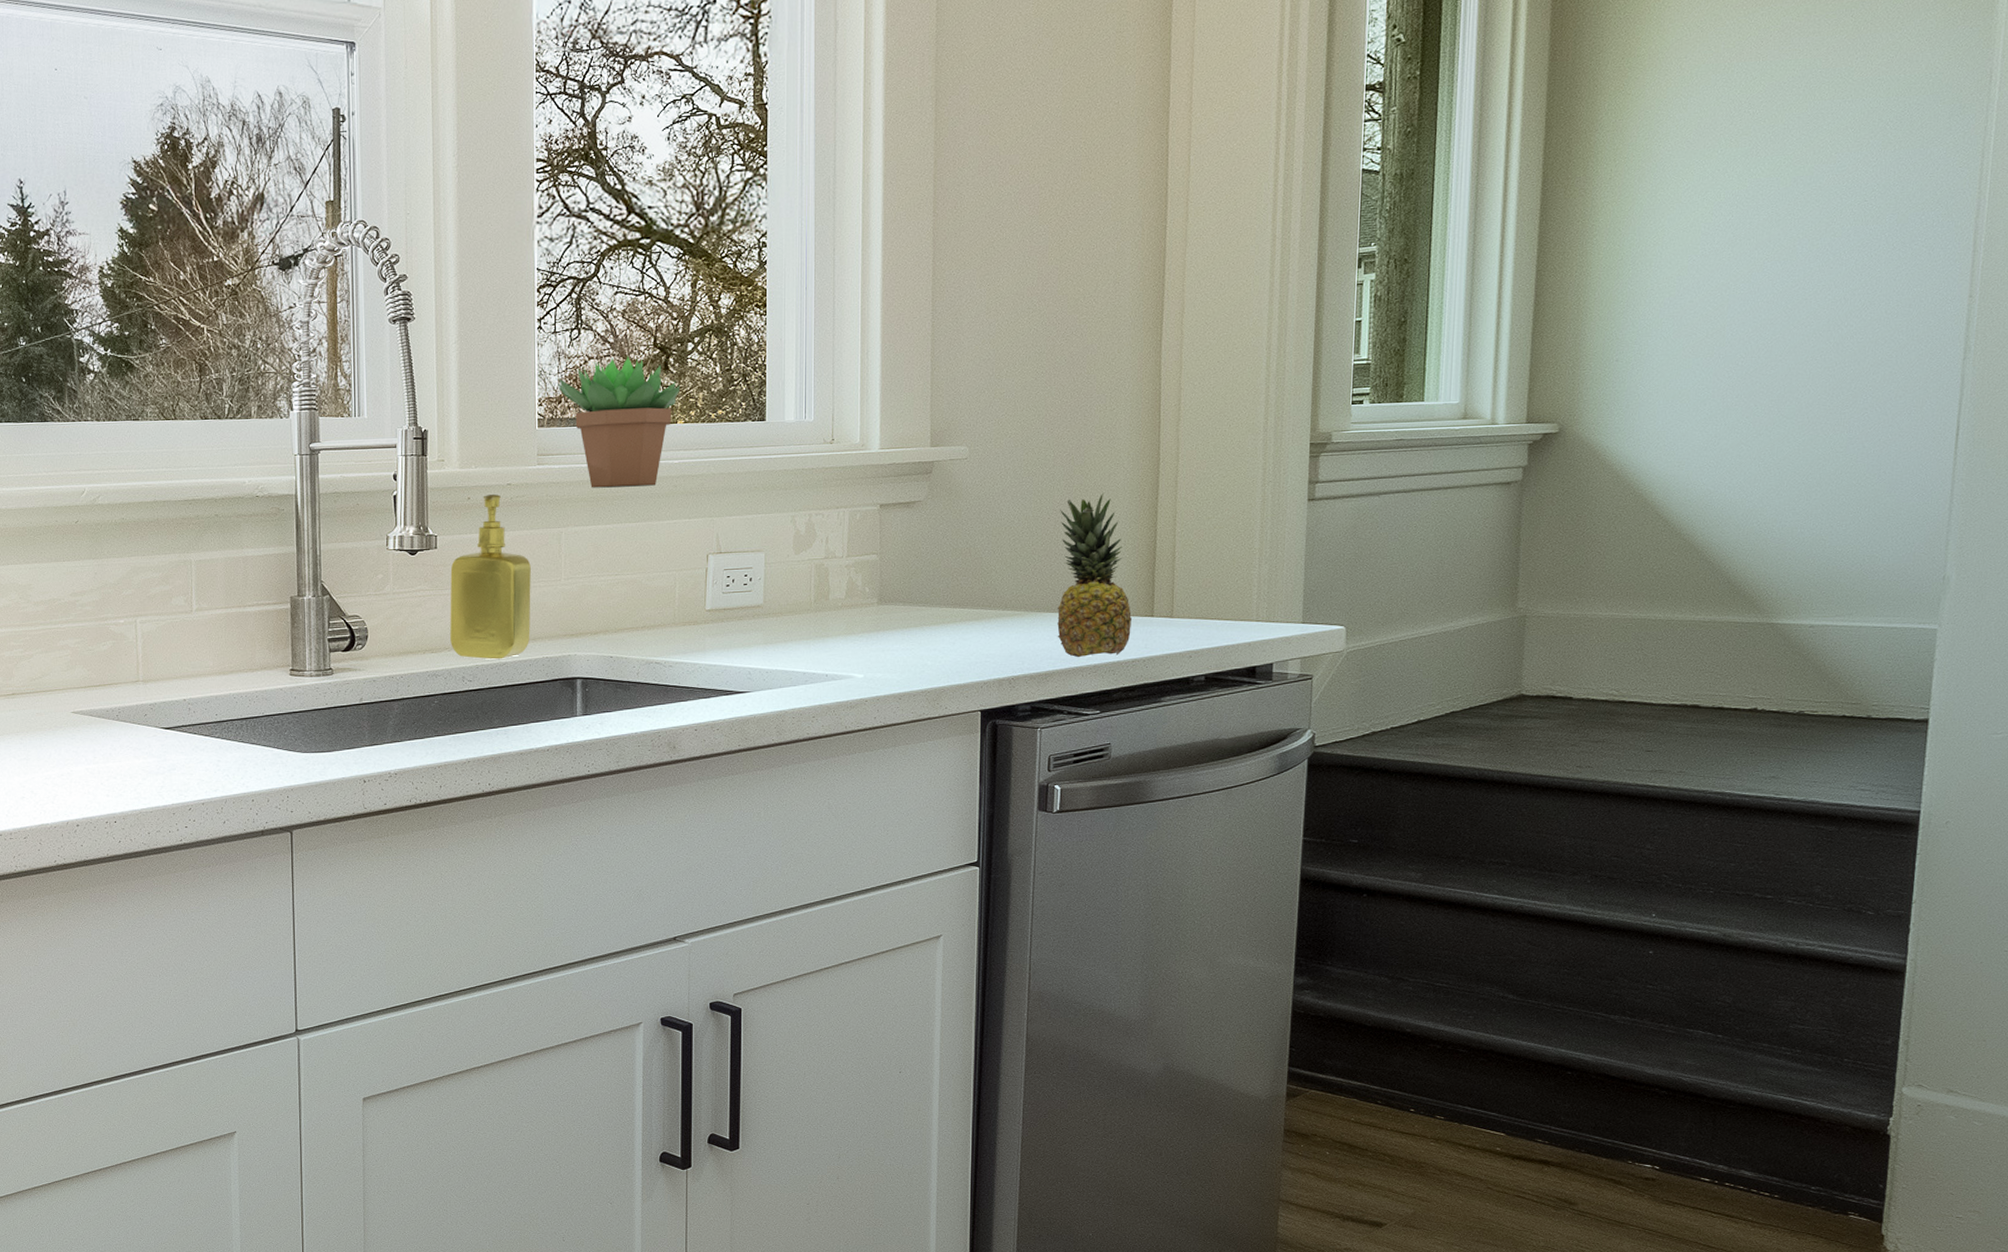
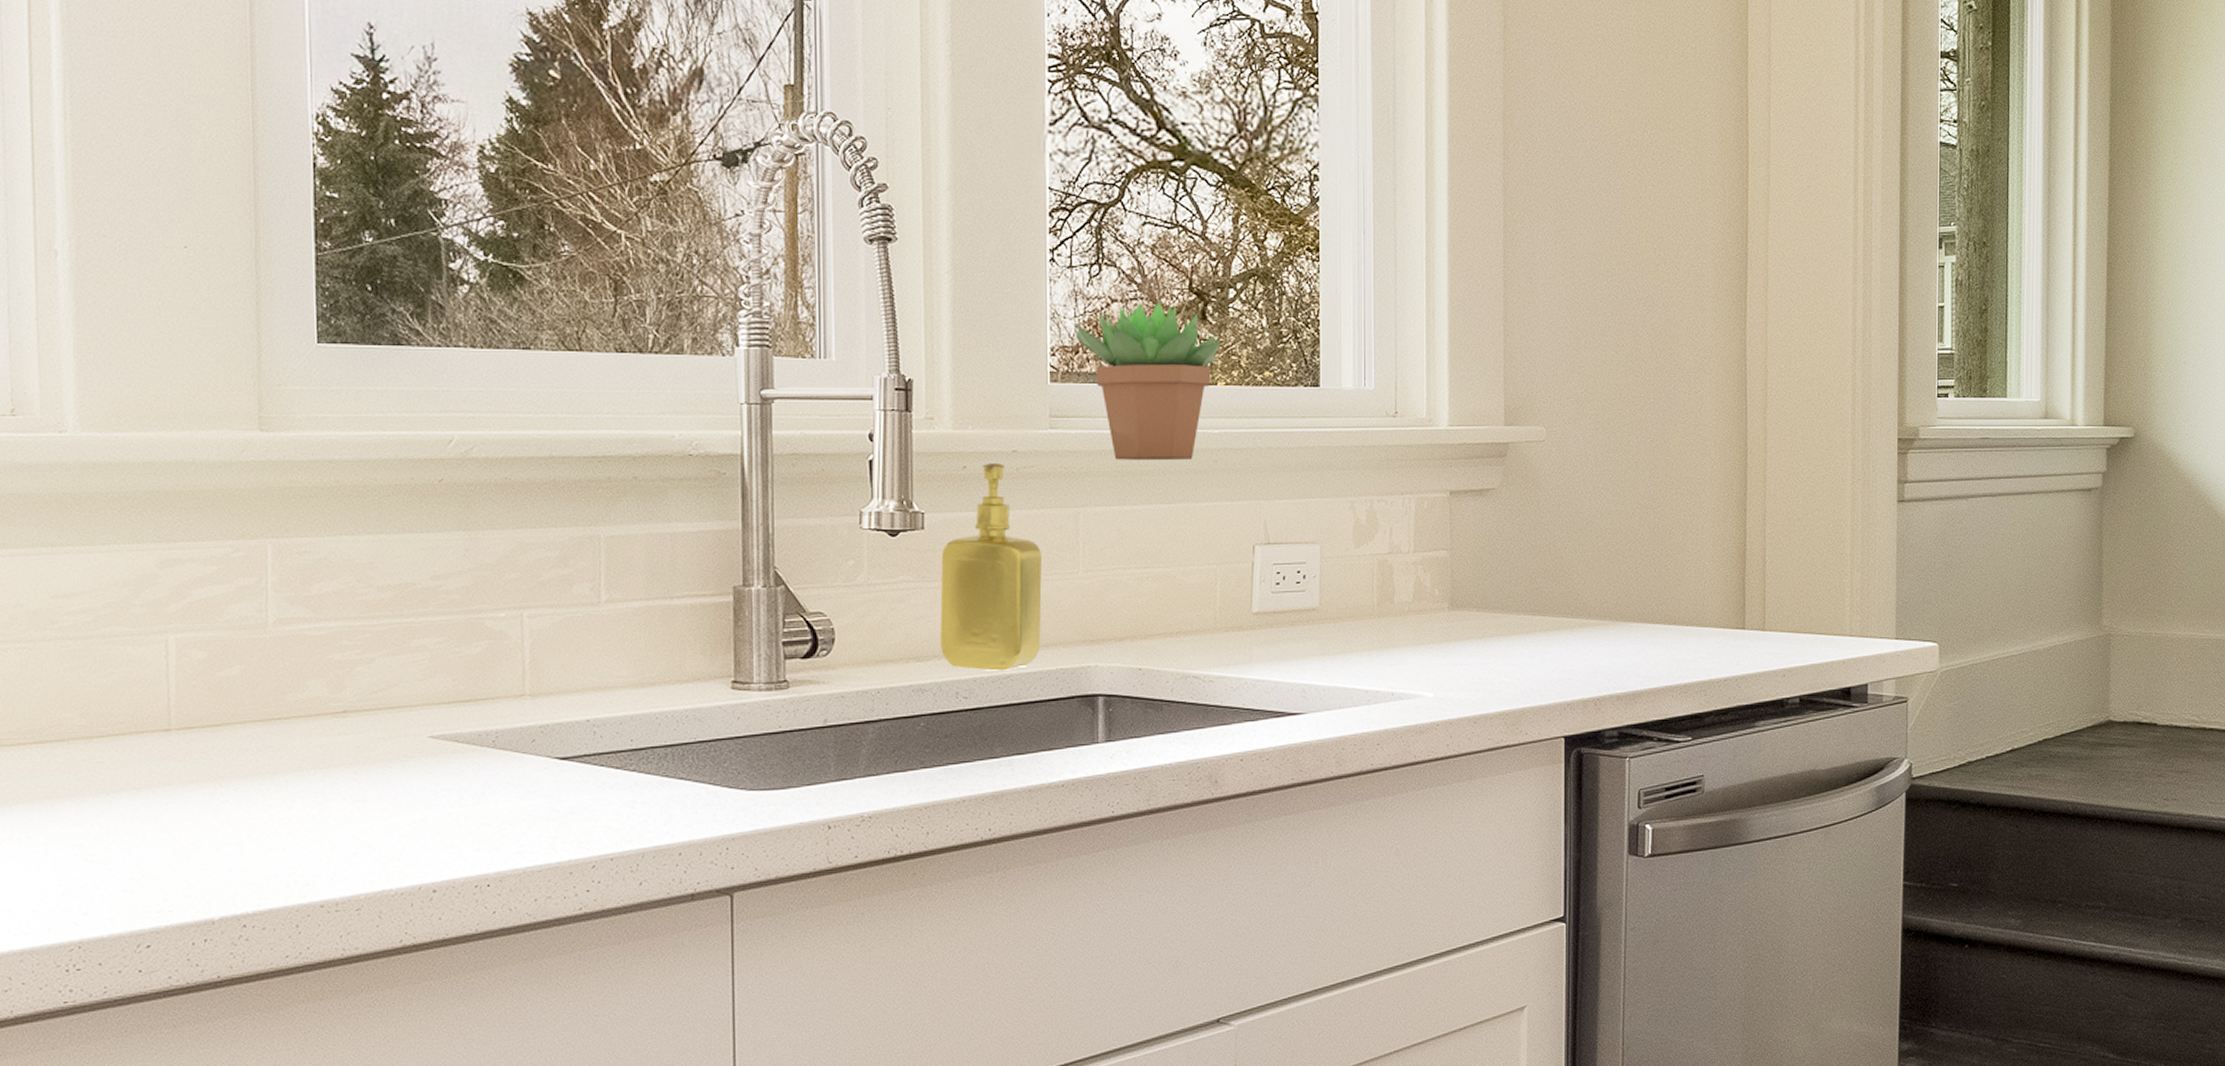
fruit: present [1057,492,1132,658] -> none [1645,485,1722,676]

